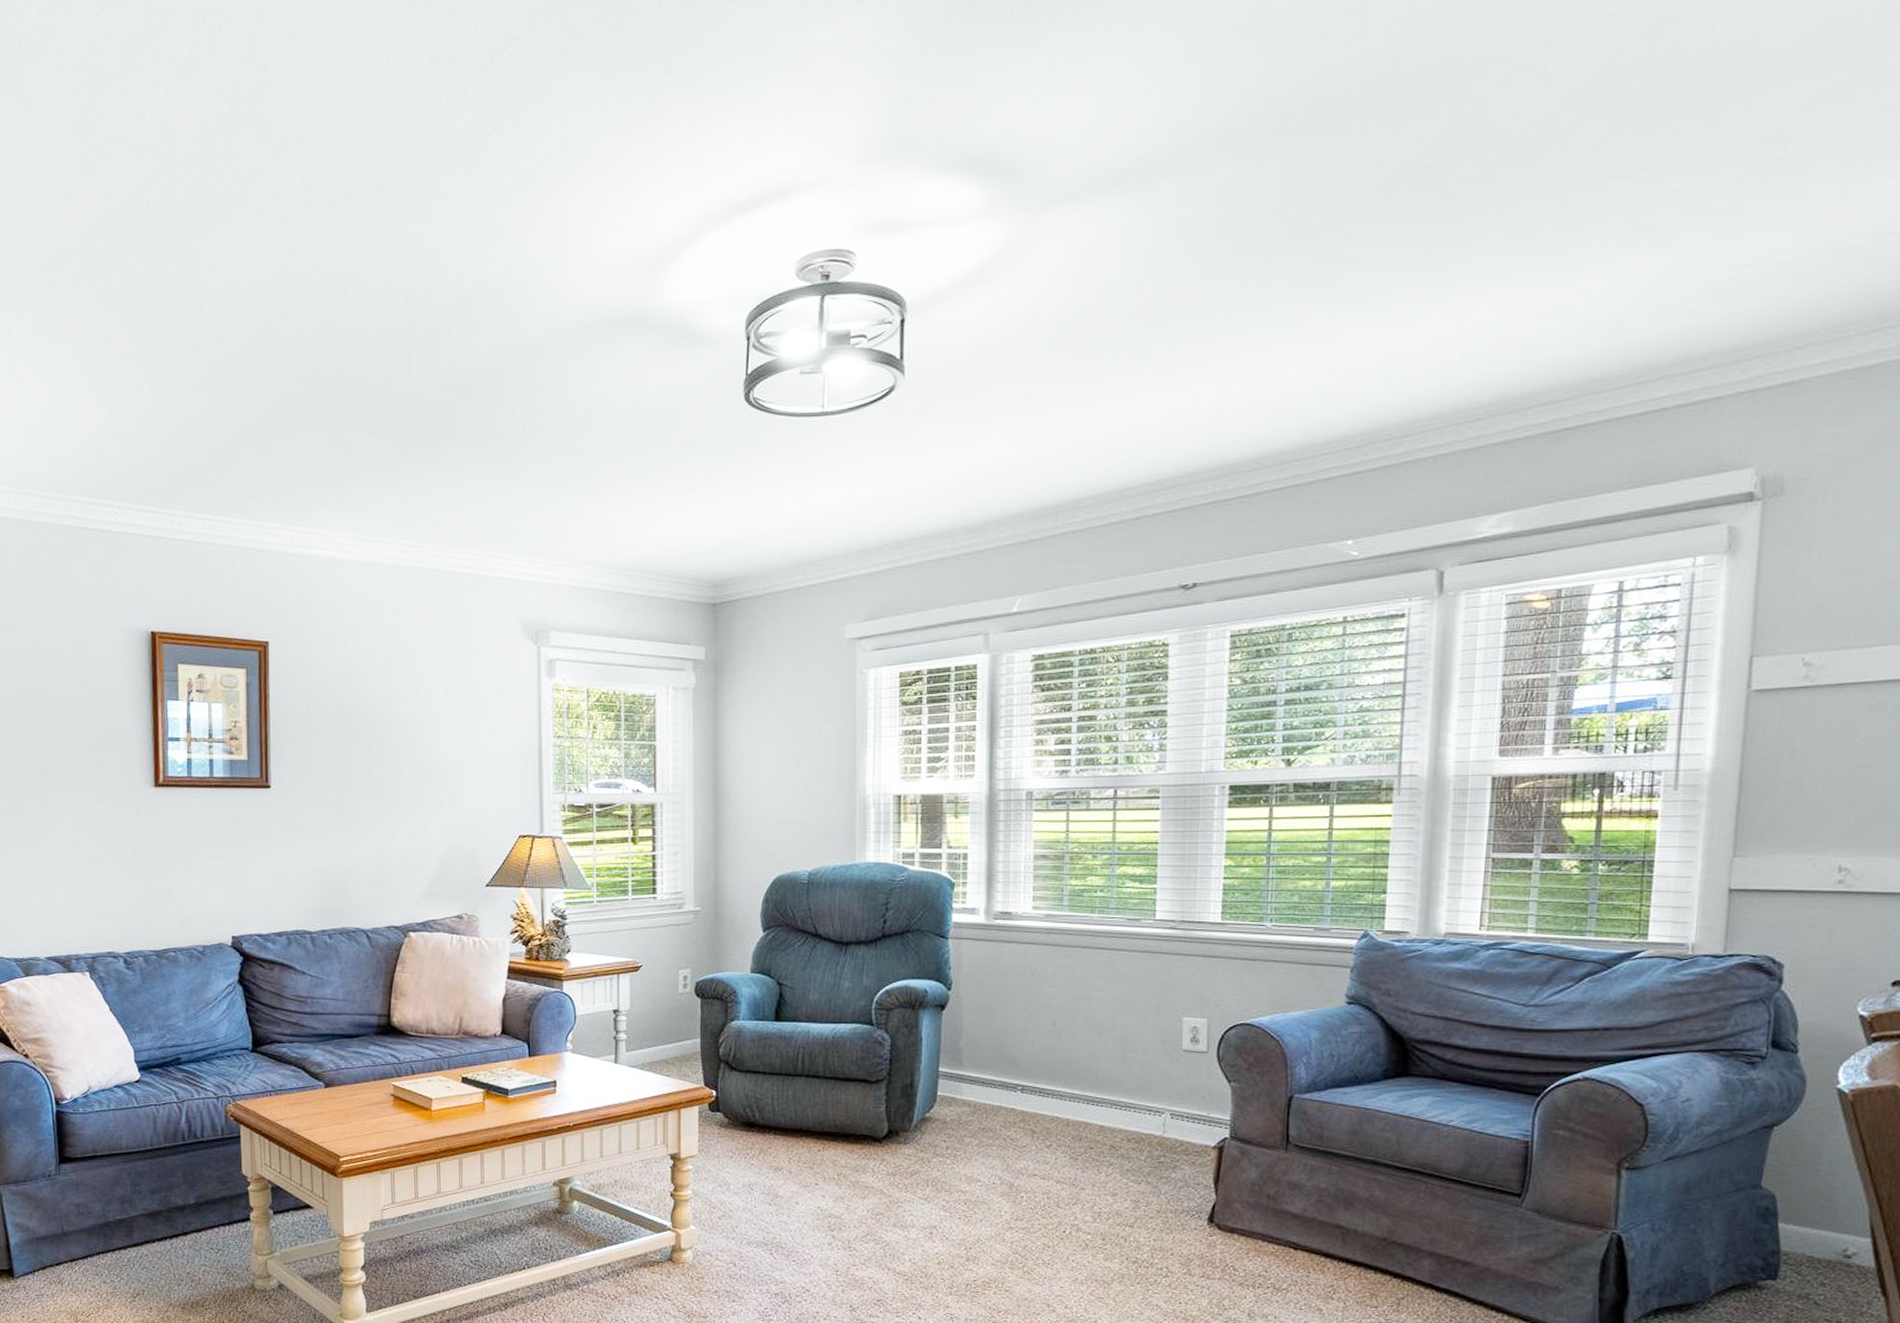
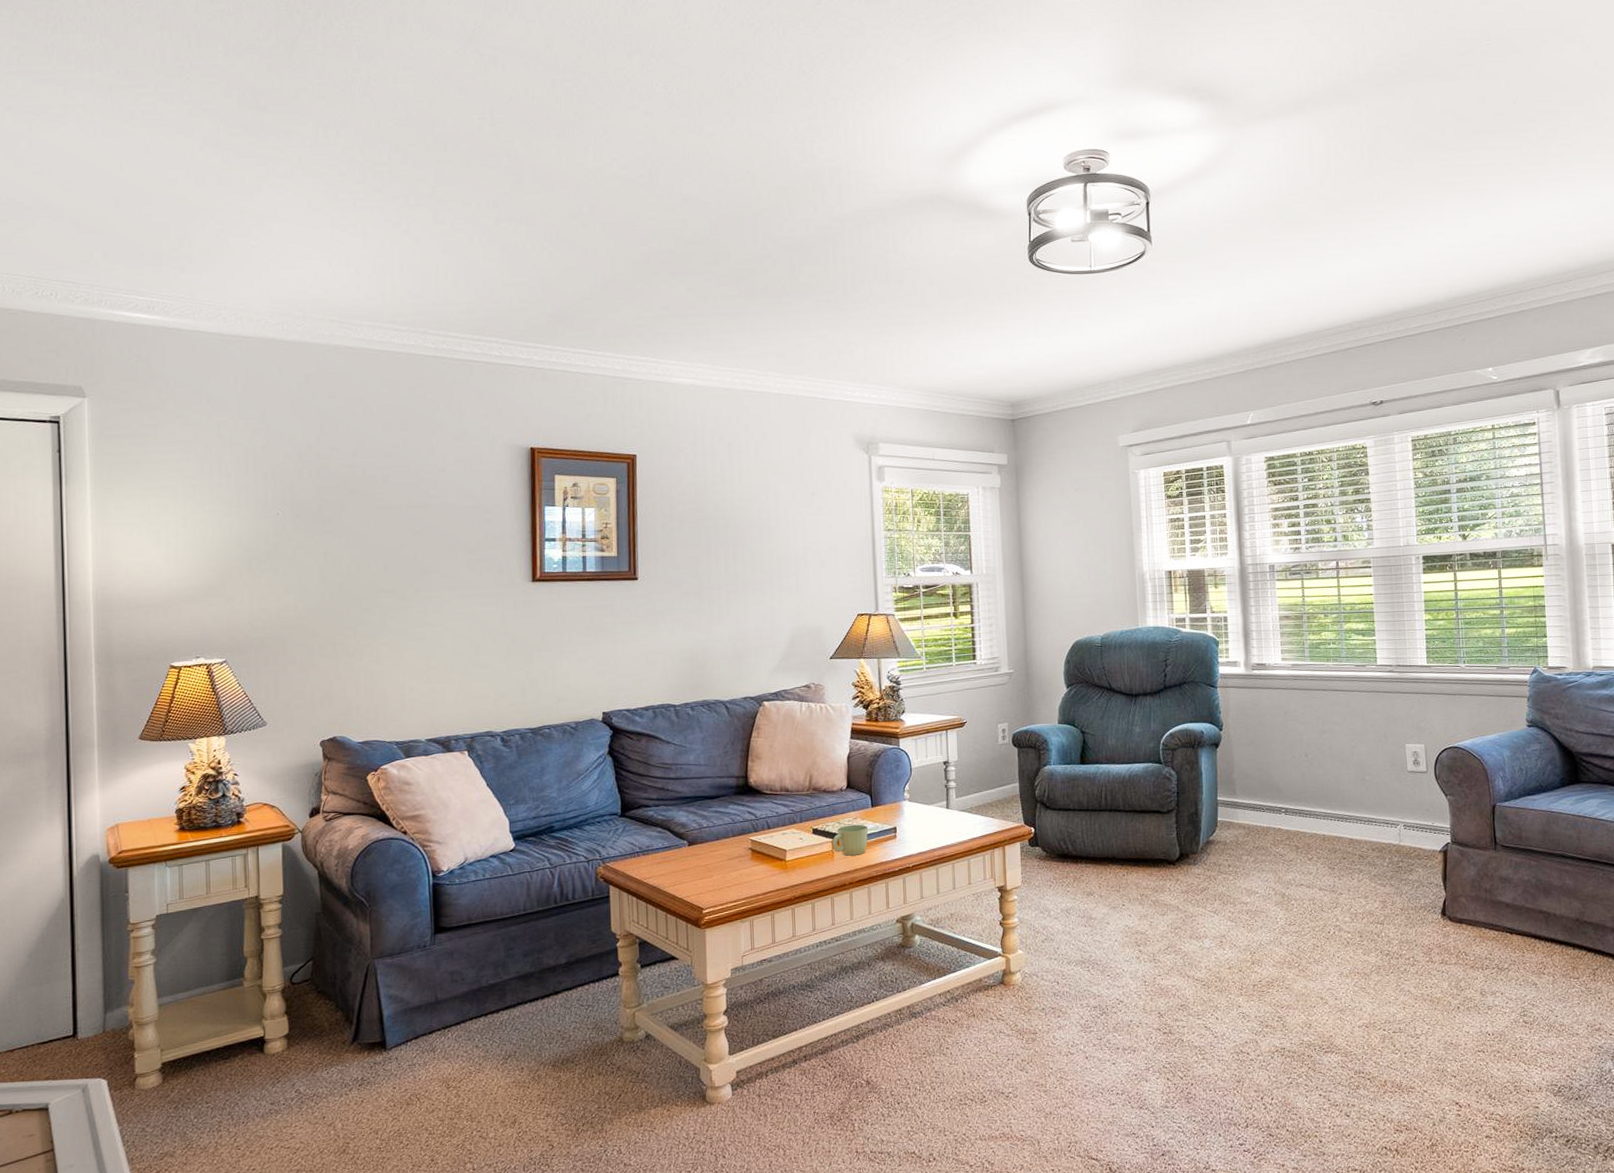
mug: none [484,1075,524,1109] -> present [832,824,868,856]

